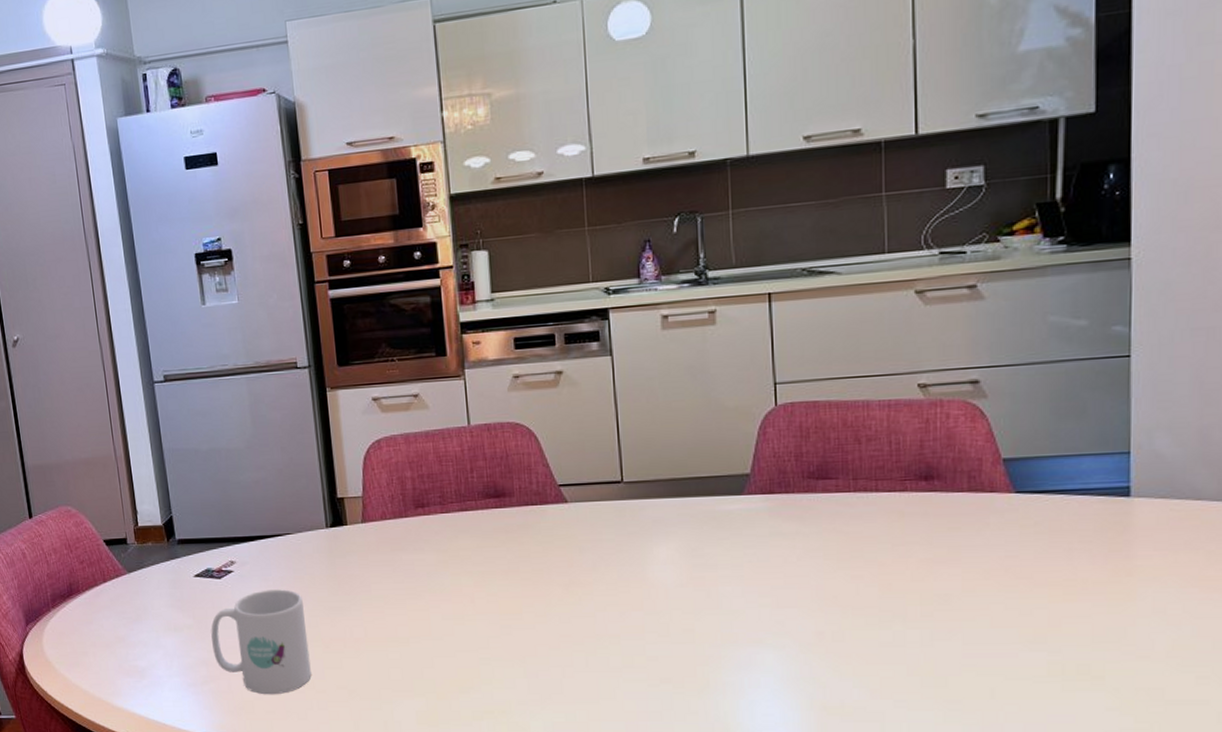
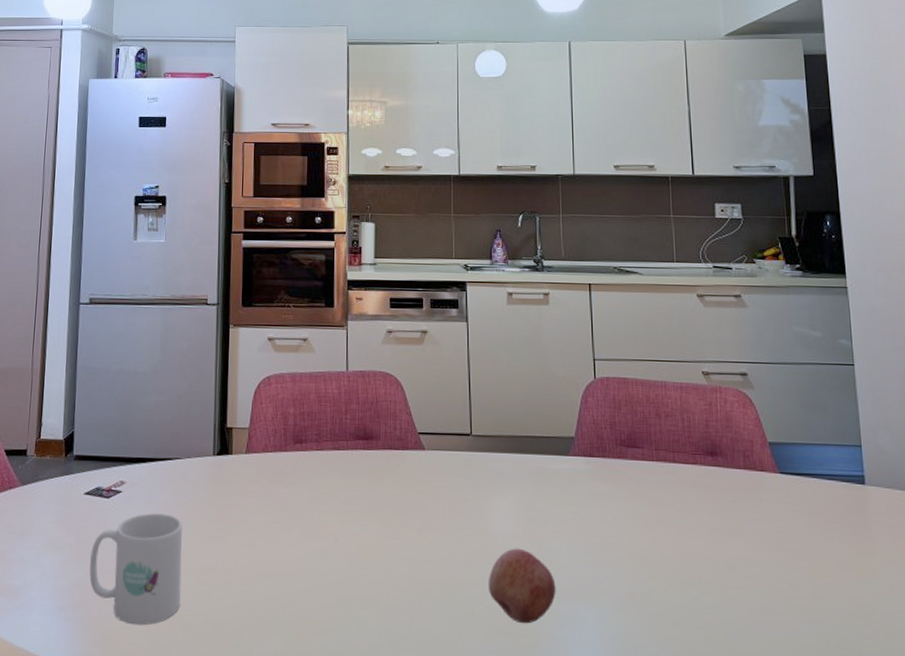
fruit: none [648,596,729,671] -> present [488,548,556,624]

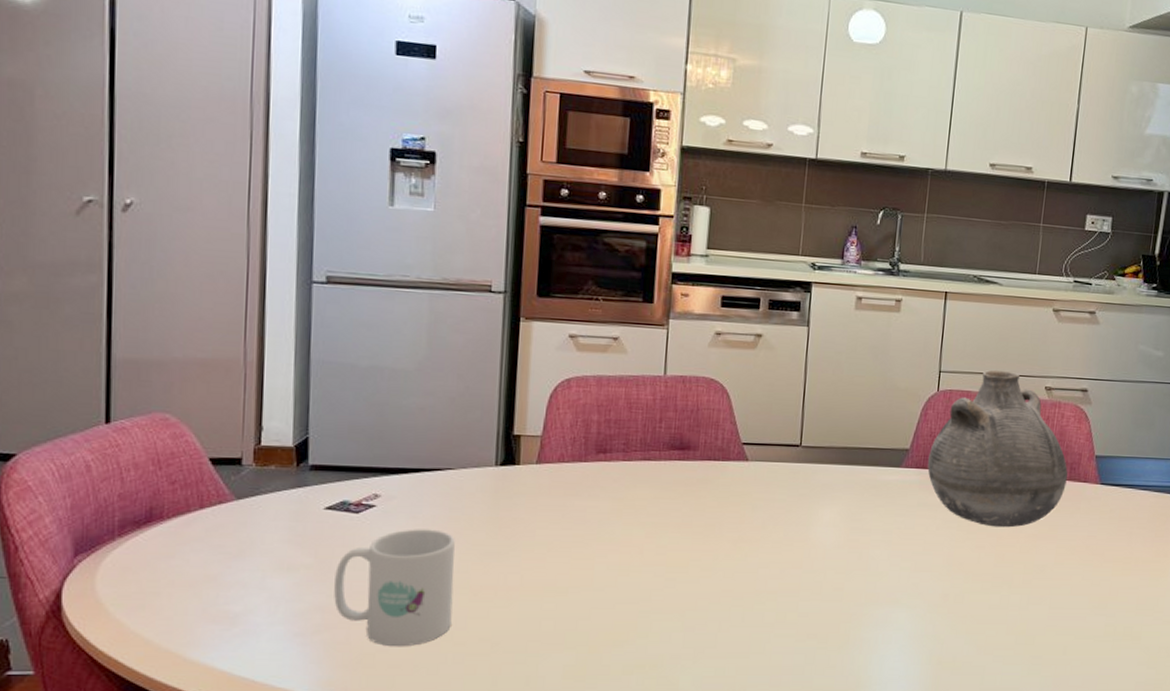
fruit: present [488,548,556,624] -> none [802,557,872,627]
vase: none [595,356,742,520] -> present [927,369,1068,528]

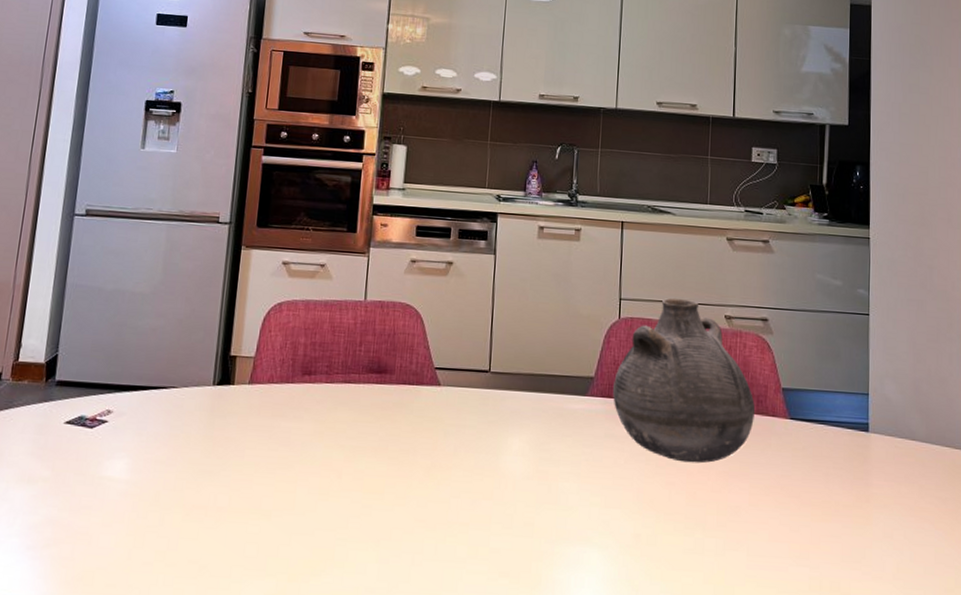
mug: present [334,529,455,647] -> none [64,445,173,566]

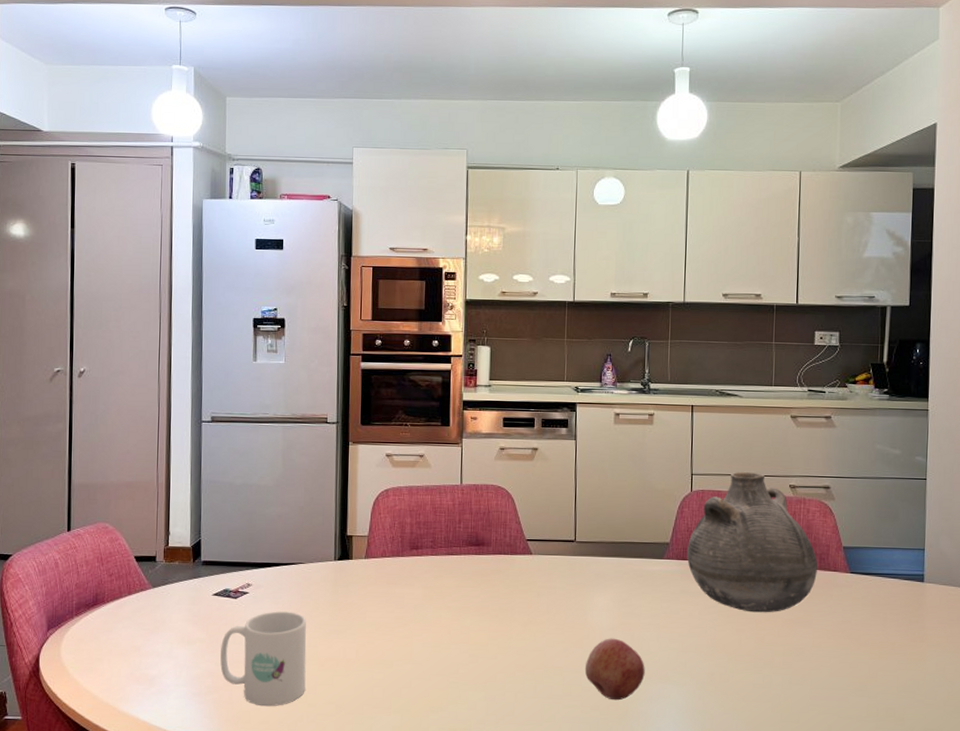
mug: none [64,445,173,566] -> present [220,611,307,707]
fruit: none [494,488,563,566] -> present [584,638,645,701]

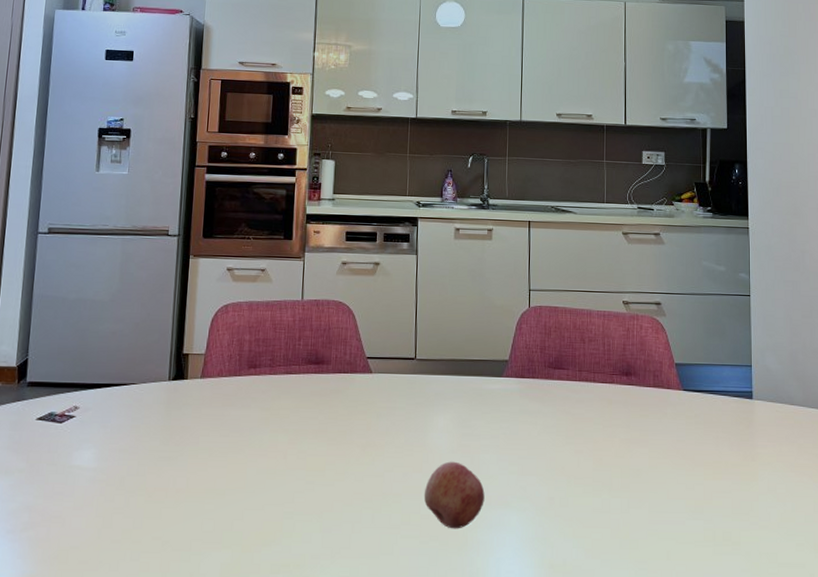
mug: present [220,611,307,707] -> none [39,436,135,544]
vase: present [687,471,818,613] -> none [526,287,651,433]

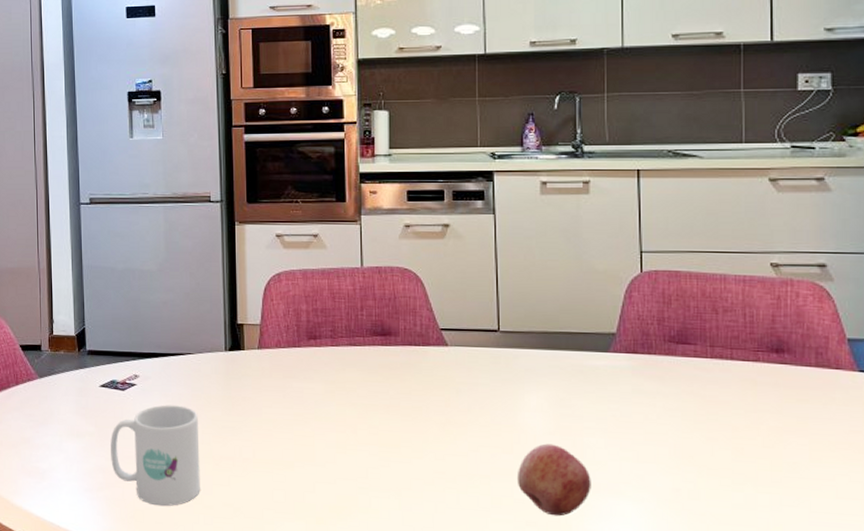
mug: none [39,436,135,544] -> present [111,404,200,507]

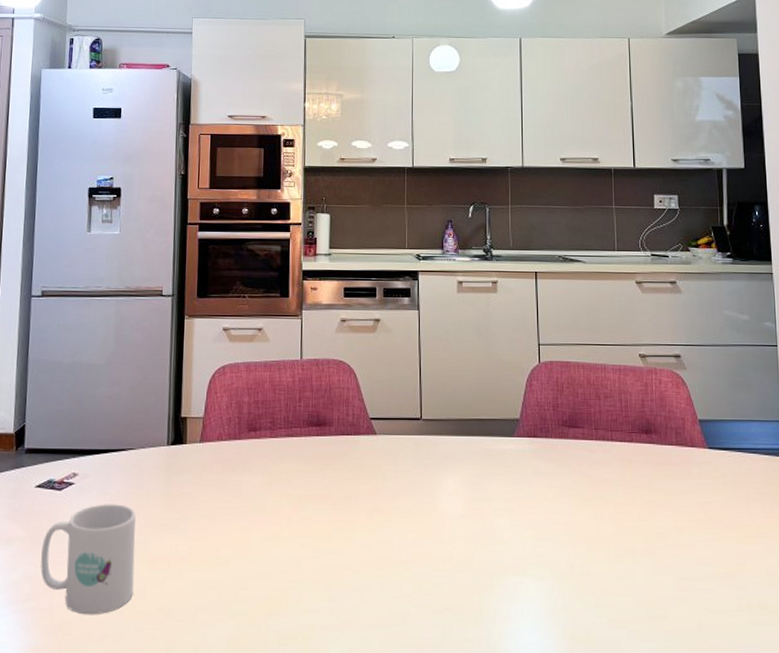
fruit: present [516,443,591,517] -> none [435,526,500,598]

